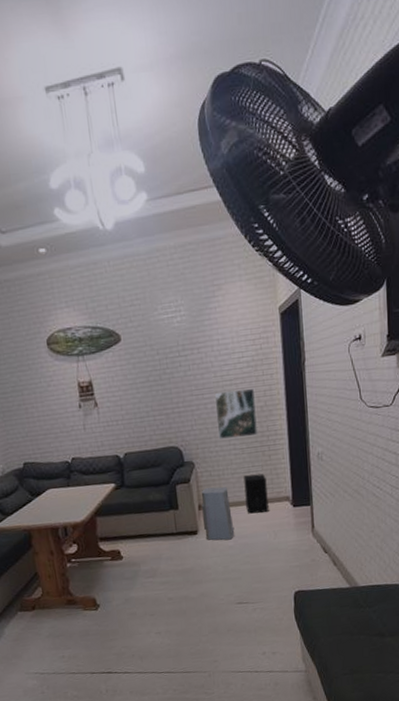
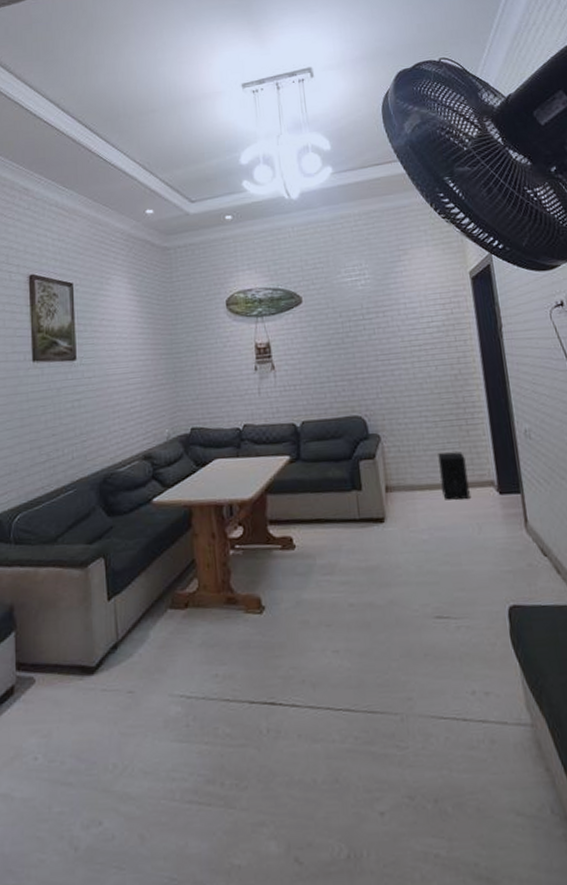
air purifier: present [201,486,235,540] -> none [388,465,430,532]
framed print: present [214,388,259,439] -> none [401,354,454,410]

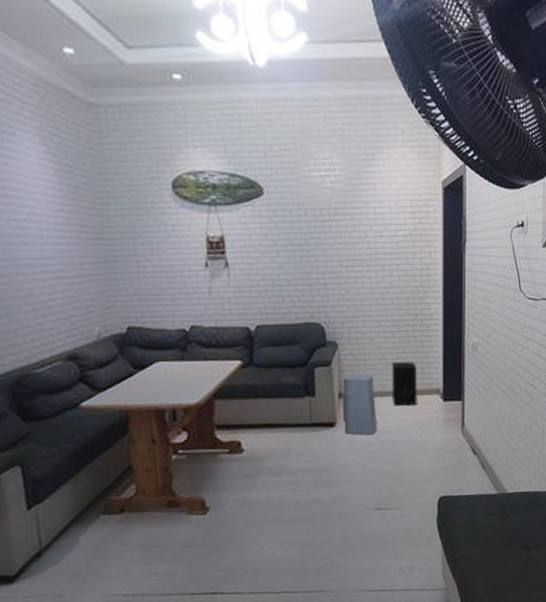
air purifier: none [388,465,430,532] -> present [341,373,378,435]

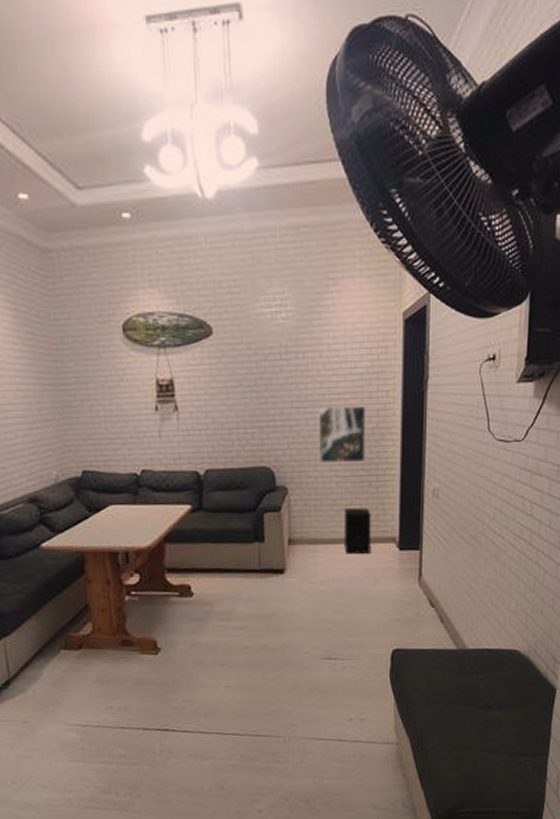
air purifier: present [341,373,378,435] -> none [291,519,329,583]
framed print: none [366,265,412,319] -> present [318,405,367,463]

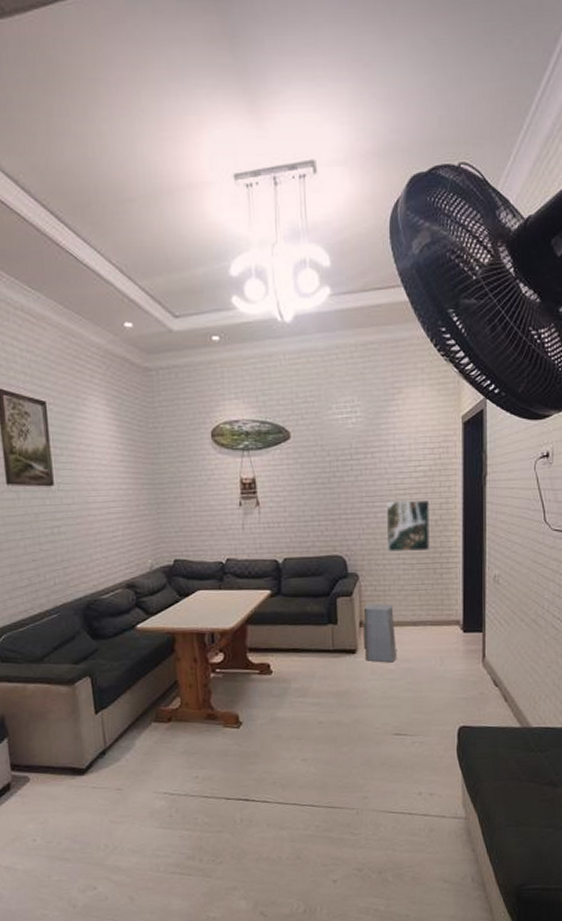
air purifier: none [291,519,329,583] -> present [362,603,397,663]
speaker: present [344,508,371,555] -> none [411,593,436,636]

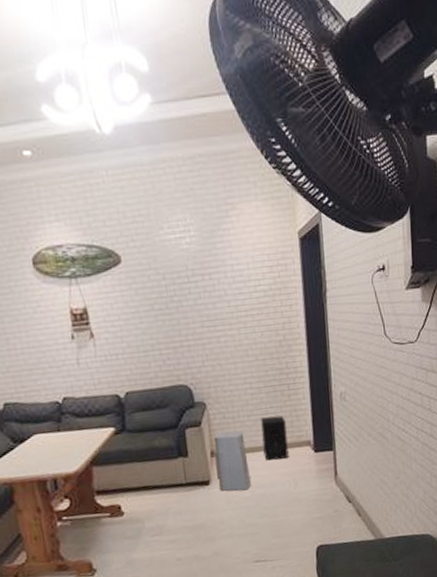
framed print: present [386,499,431,552] -> none [228,320,277,377]
speaker: none [411,593,436,636] -> present [261,415,289,461]

